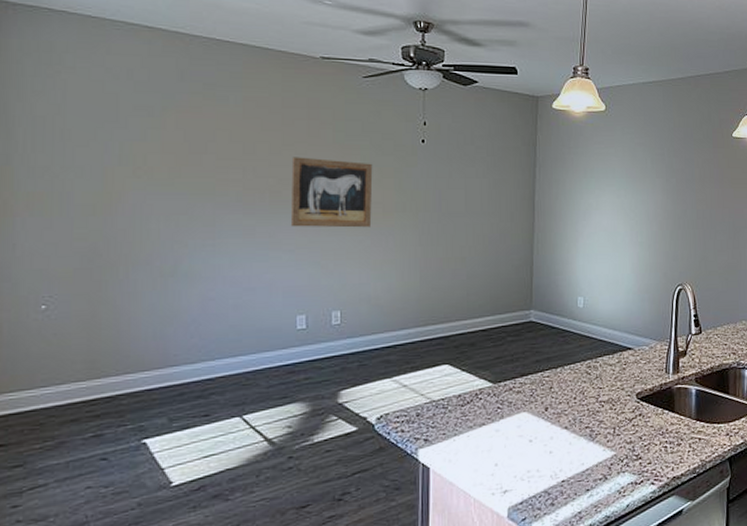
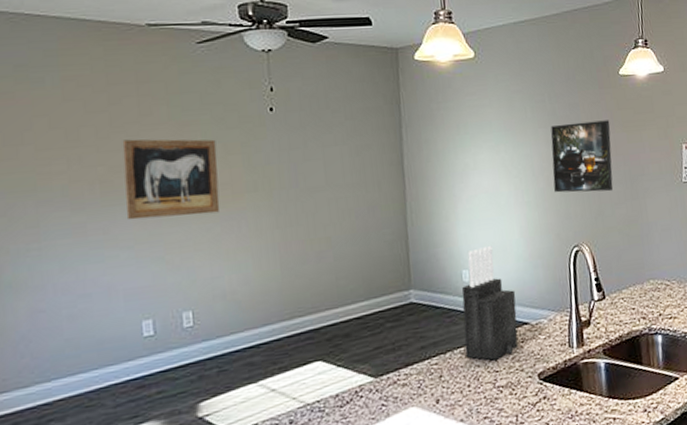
knife block: none [574,277,623,378] -> present [461,245,518,361]
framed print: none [665,176,720,240] -> present [550,120,613,193]

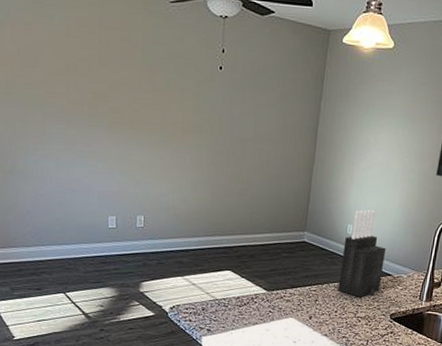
wall art: present [122,139,220,220] -> none [104,75,175,145]

